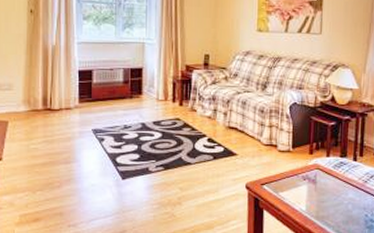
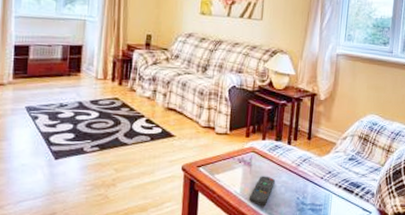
remote control: none [315,193,341,224] -> present [248,176,275,207]

